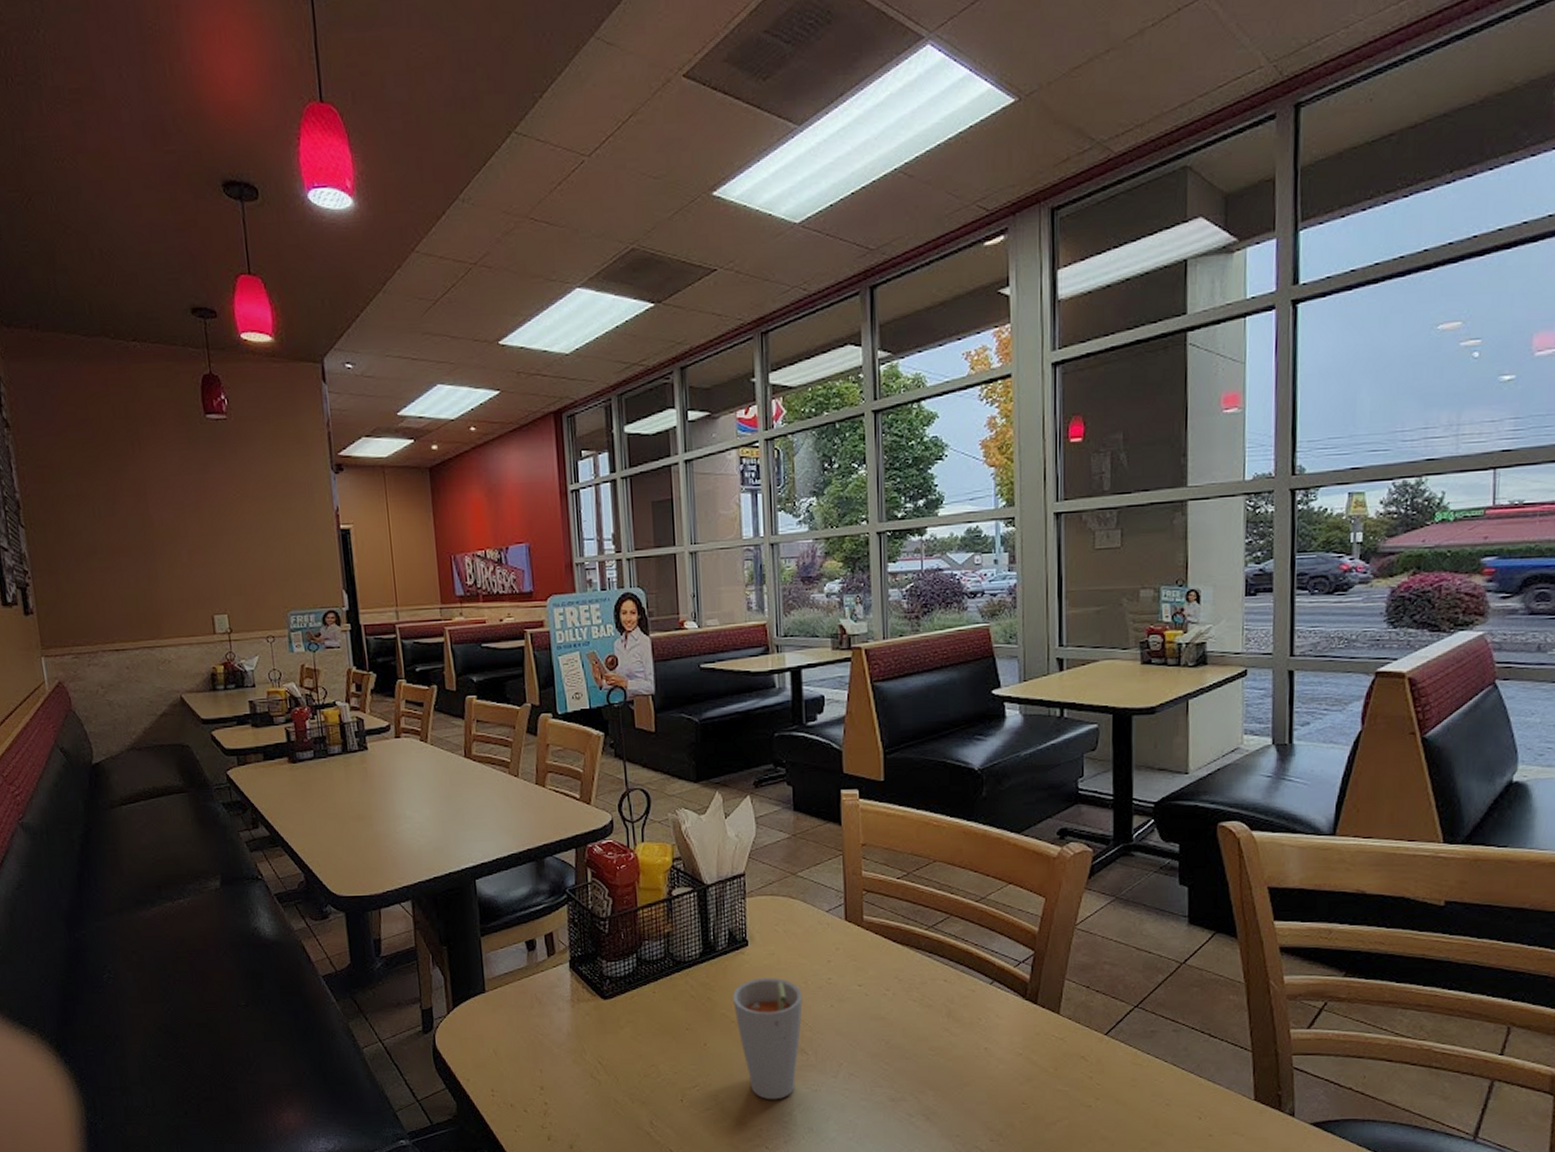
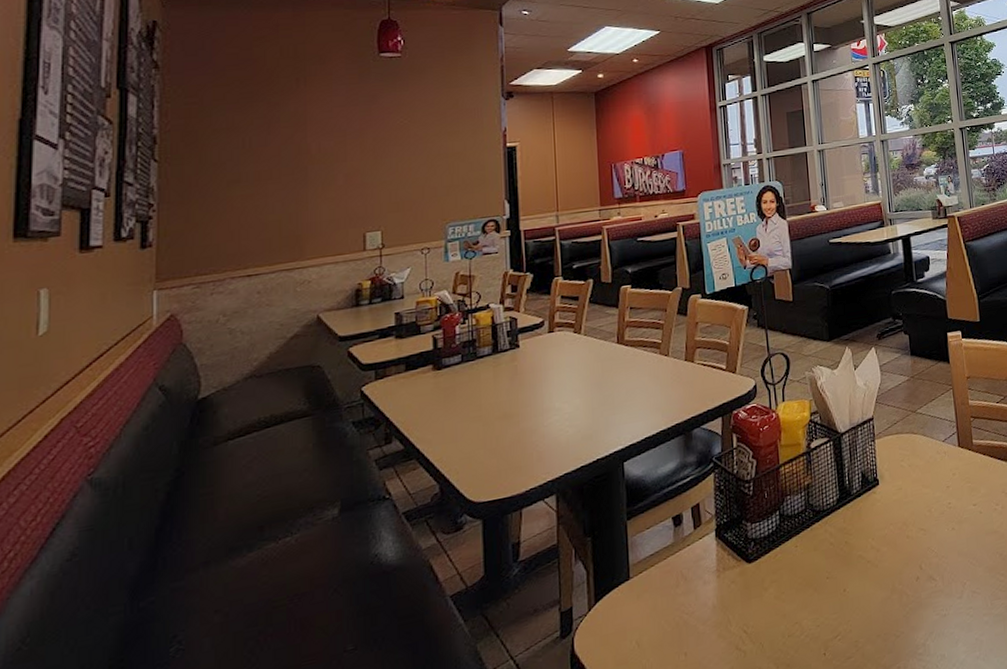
cup: present [733,977,803,1100] -> none [868,510,929,635]

